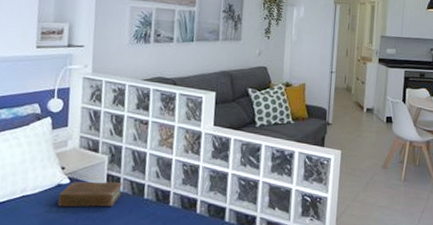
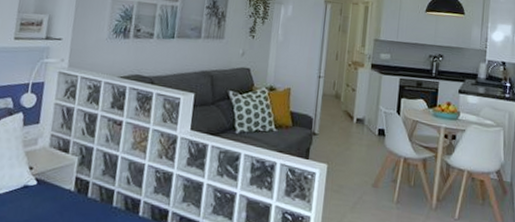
book: present [57,181,123,207] -> none [22,183,92,213]

